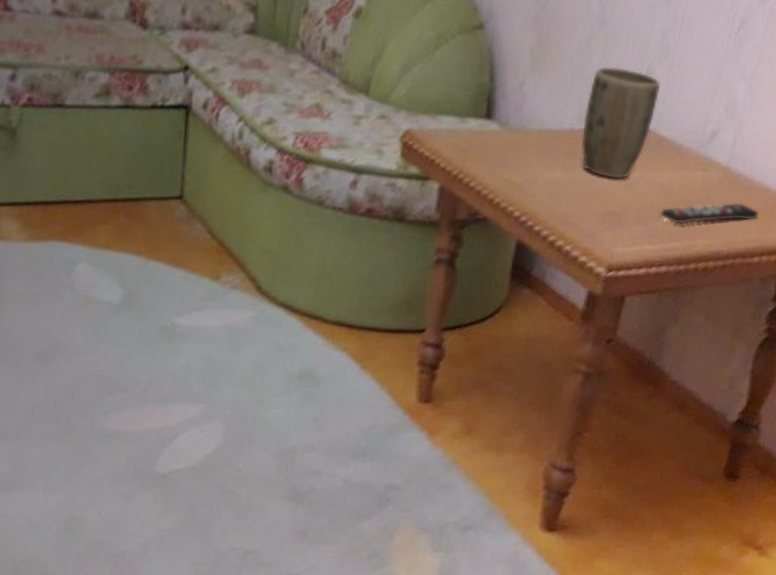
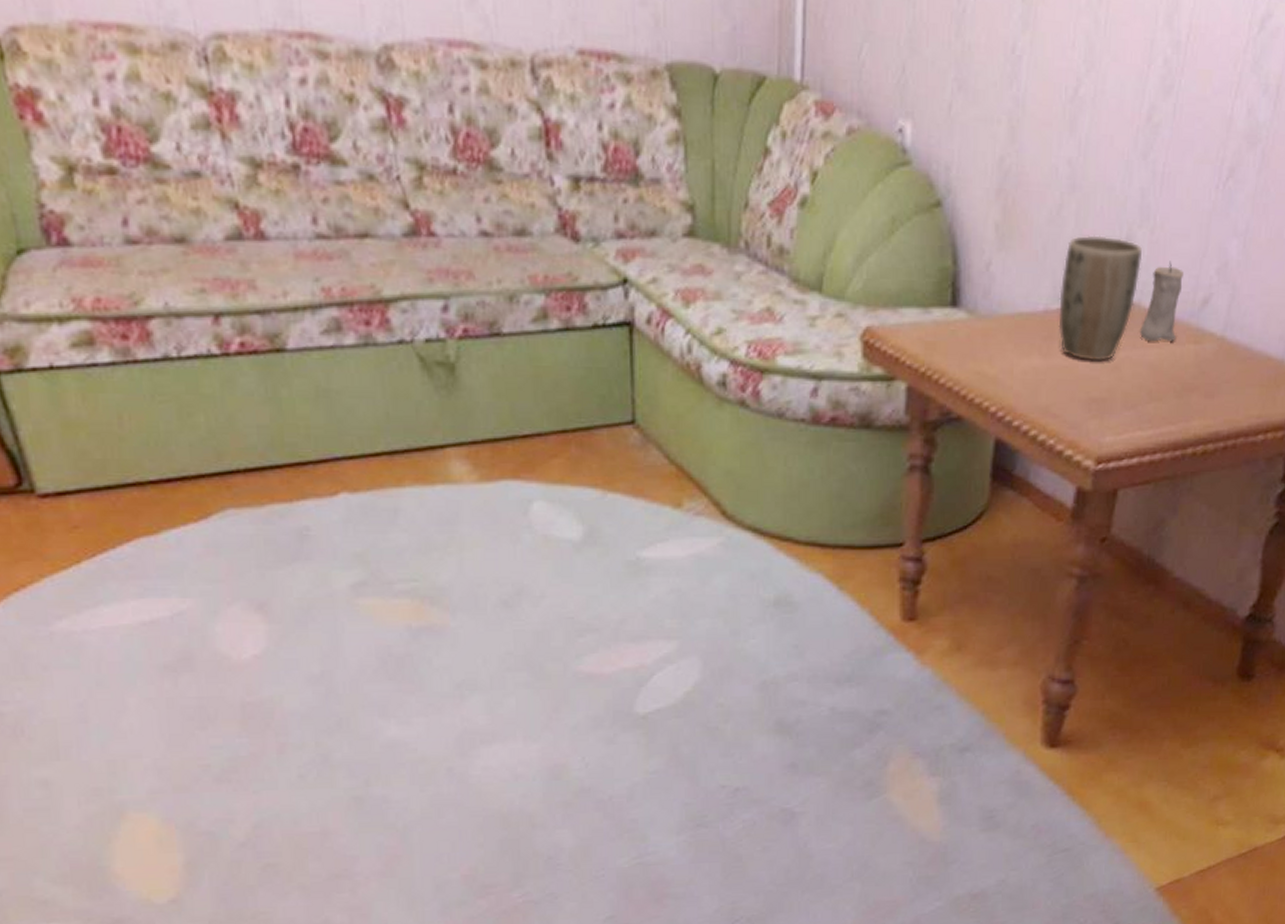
candle: none [654,95,696,167] -> present [1140,260,1183,342]
remote control: present [660,202,759,225] -> none [1151,375,1261,406]

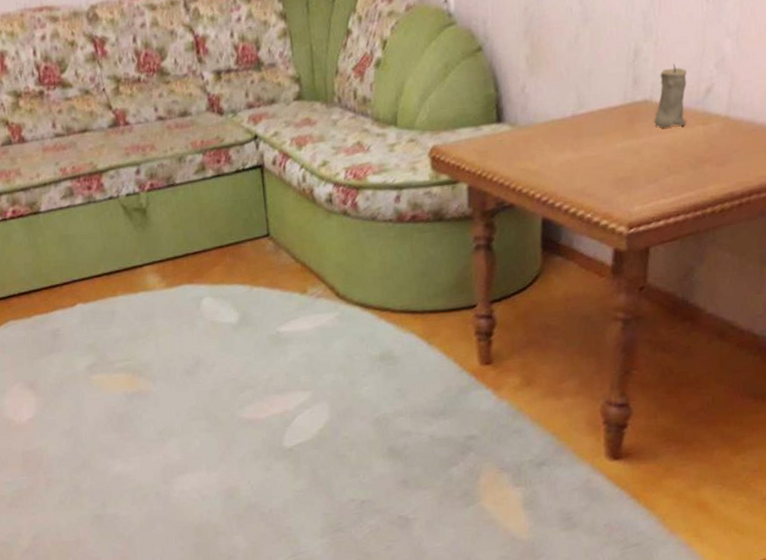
plant pot: present [1058,235,1142,362] -> none [583,52,650,150]

